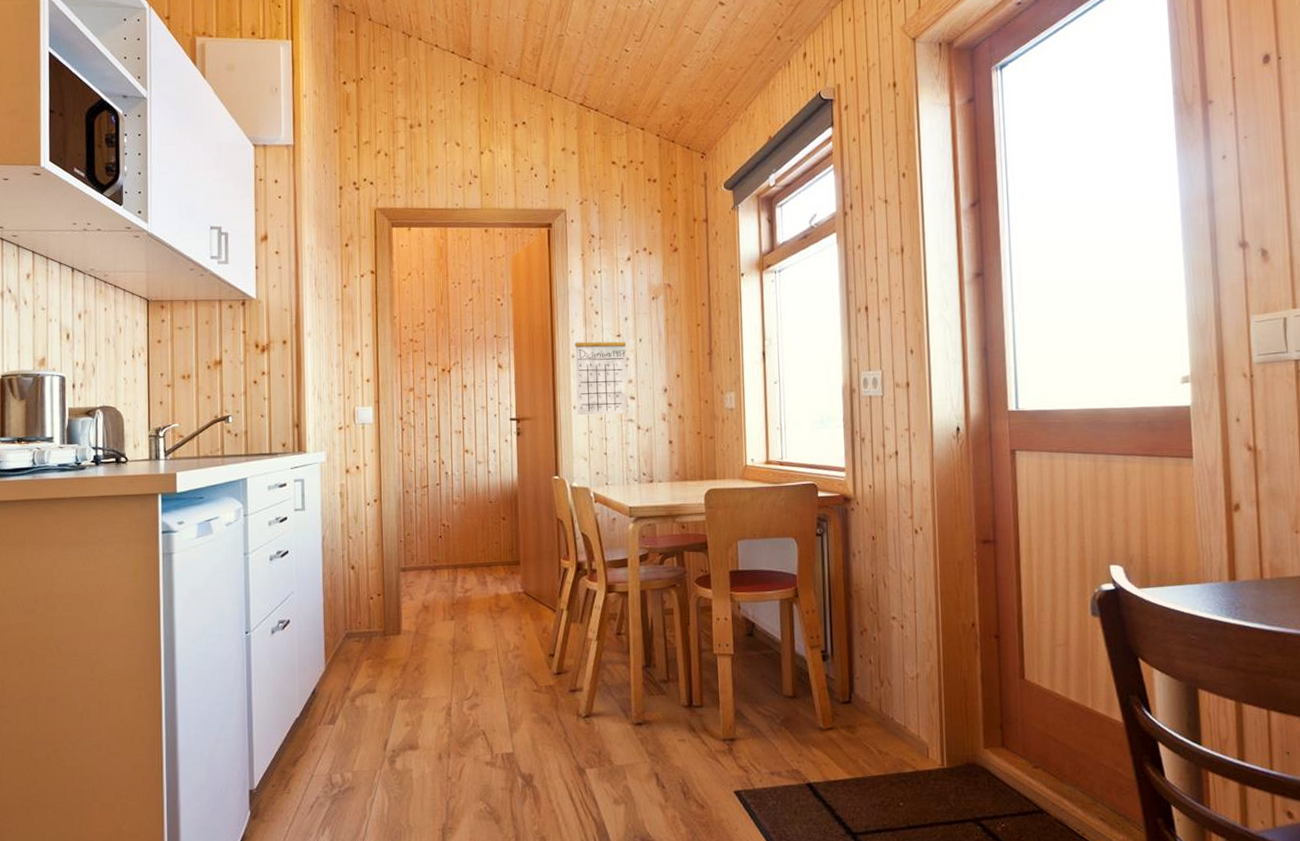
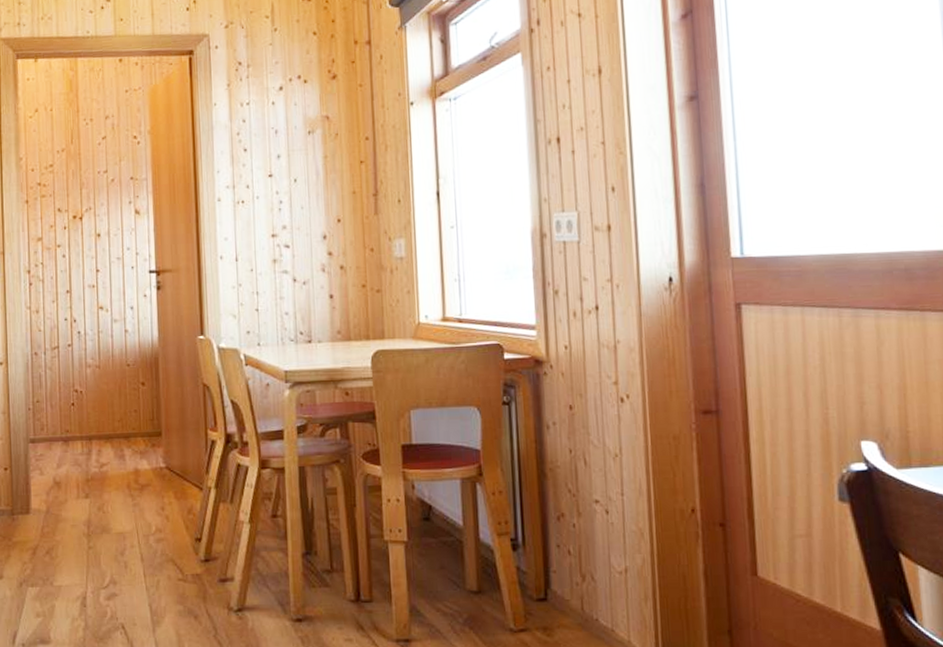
calendar: present [575,325,627,416] -> none [221,164,281,267]

